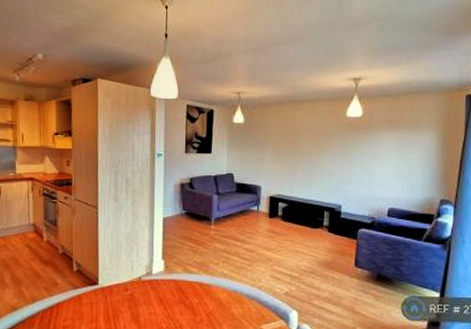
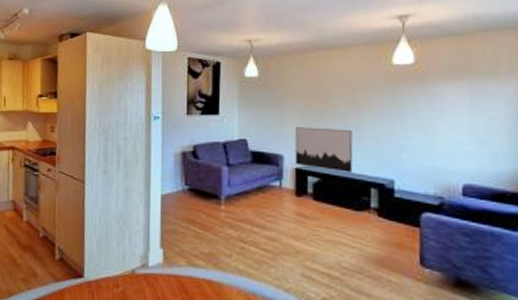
wall art: none [270,164,314,200] -> present [294,127,353,173]

